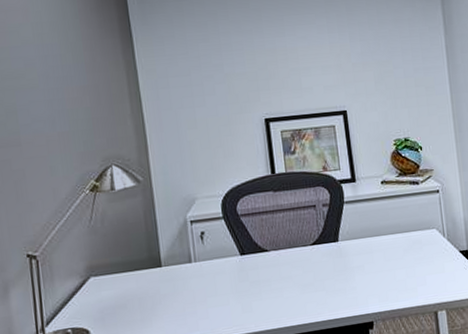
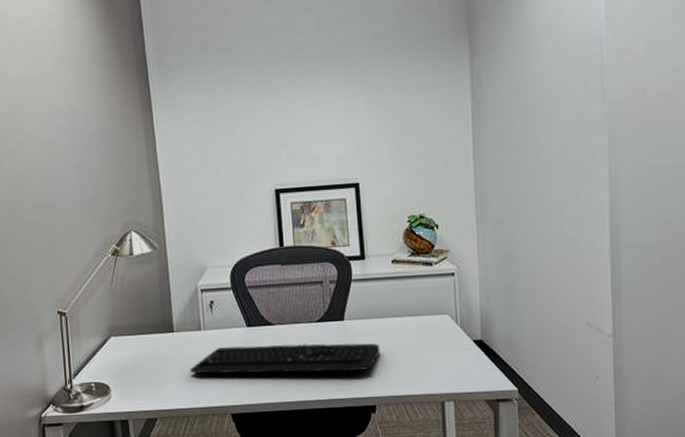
keyboard: none [180,261,375,308] -> present [190,343,380,374]

